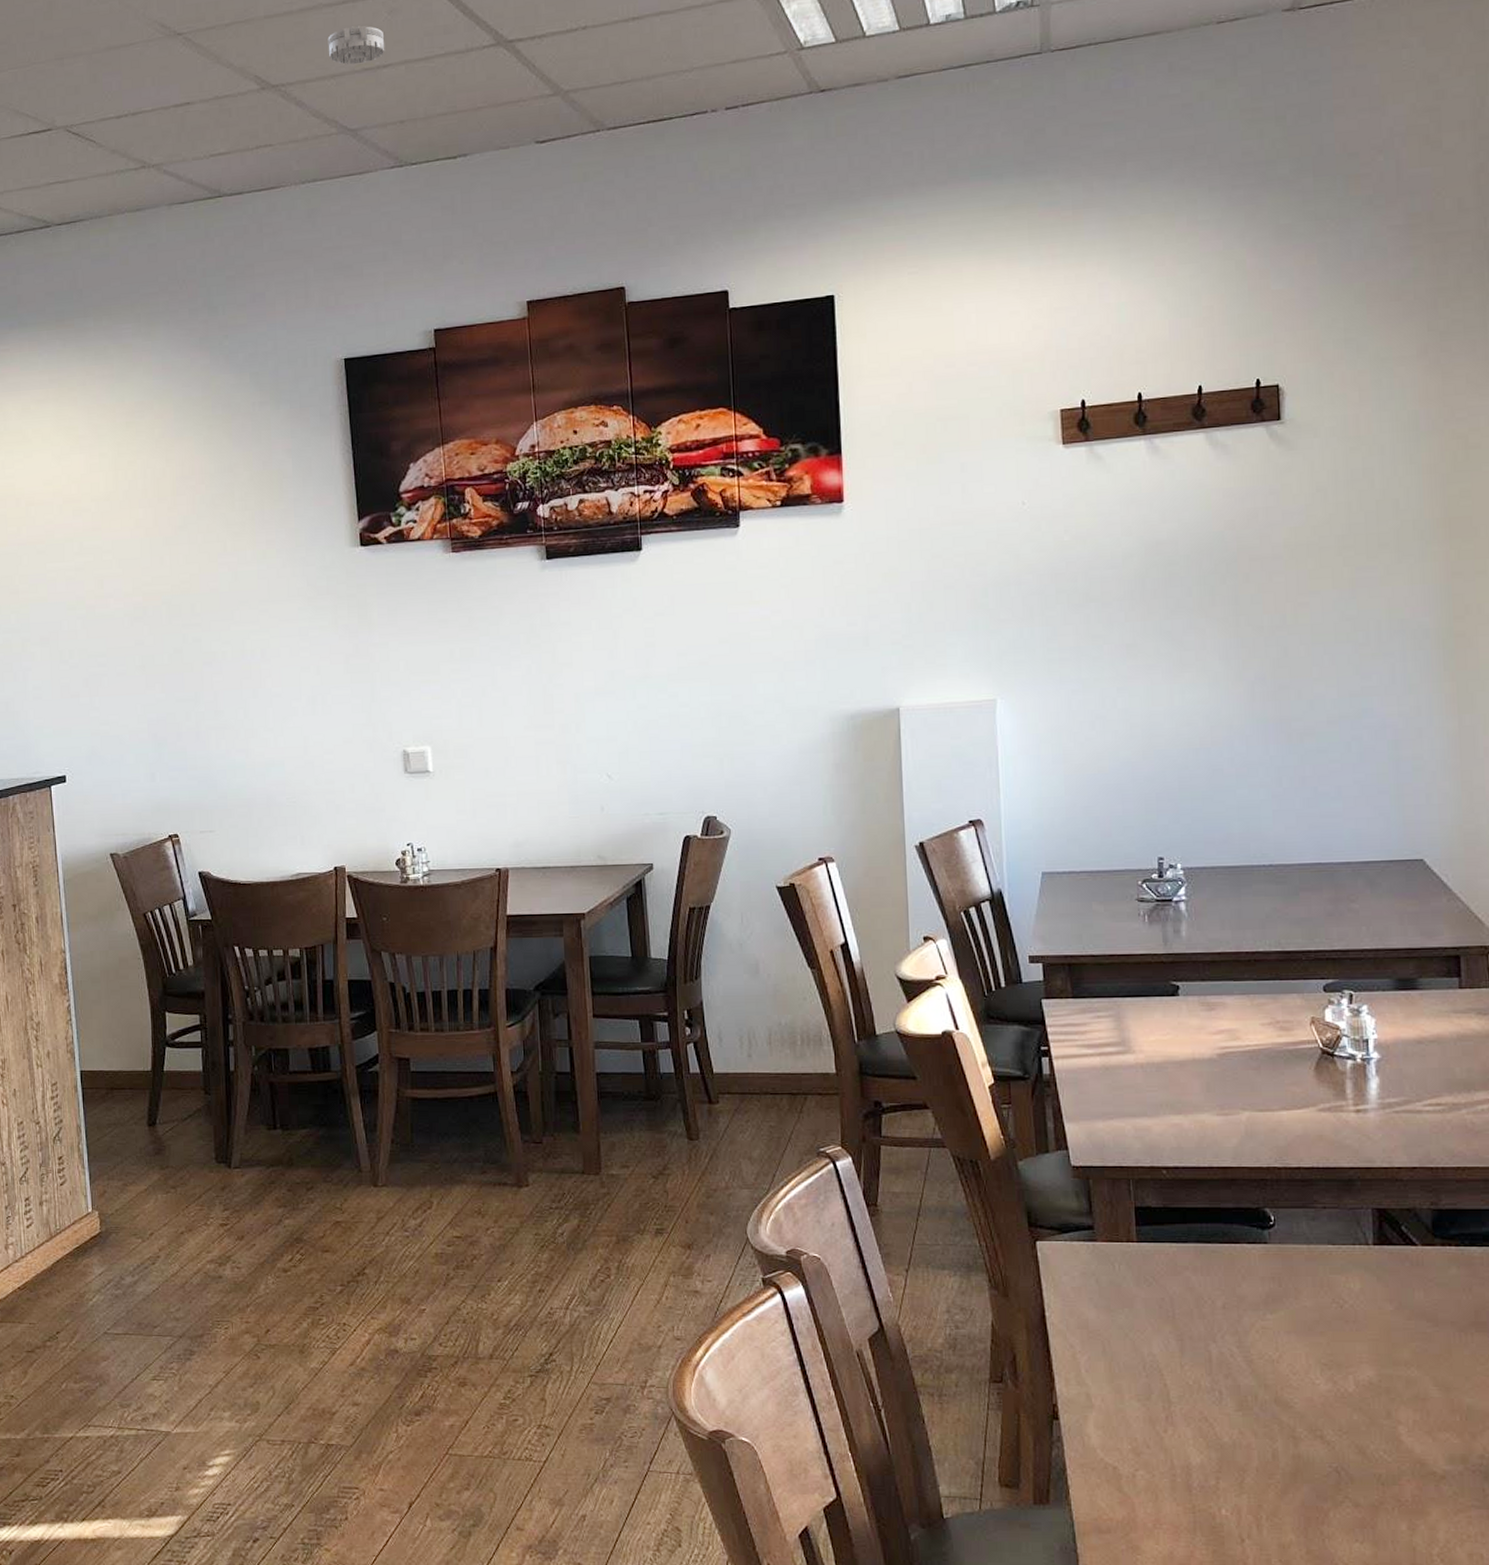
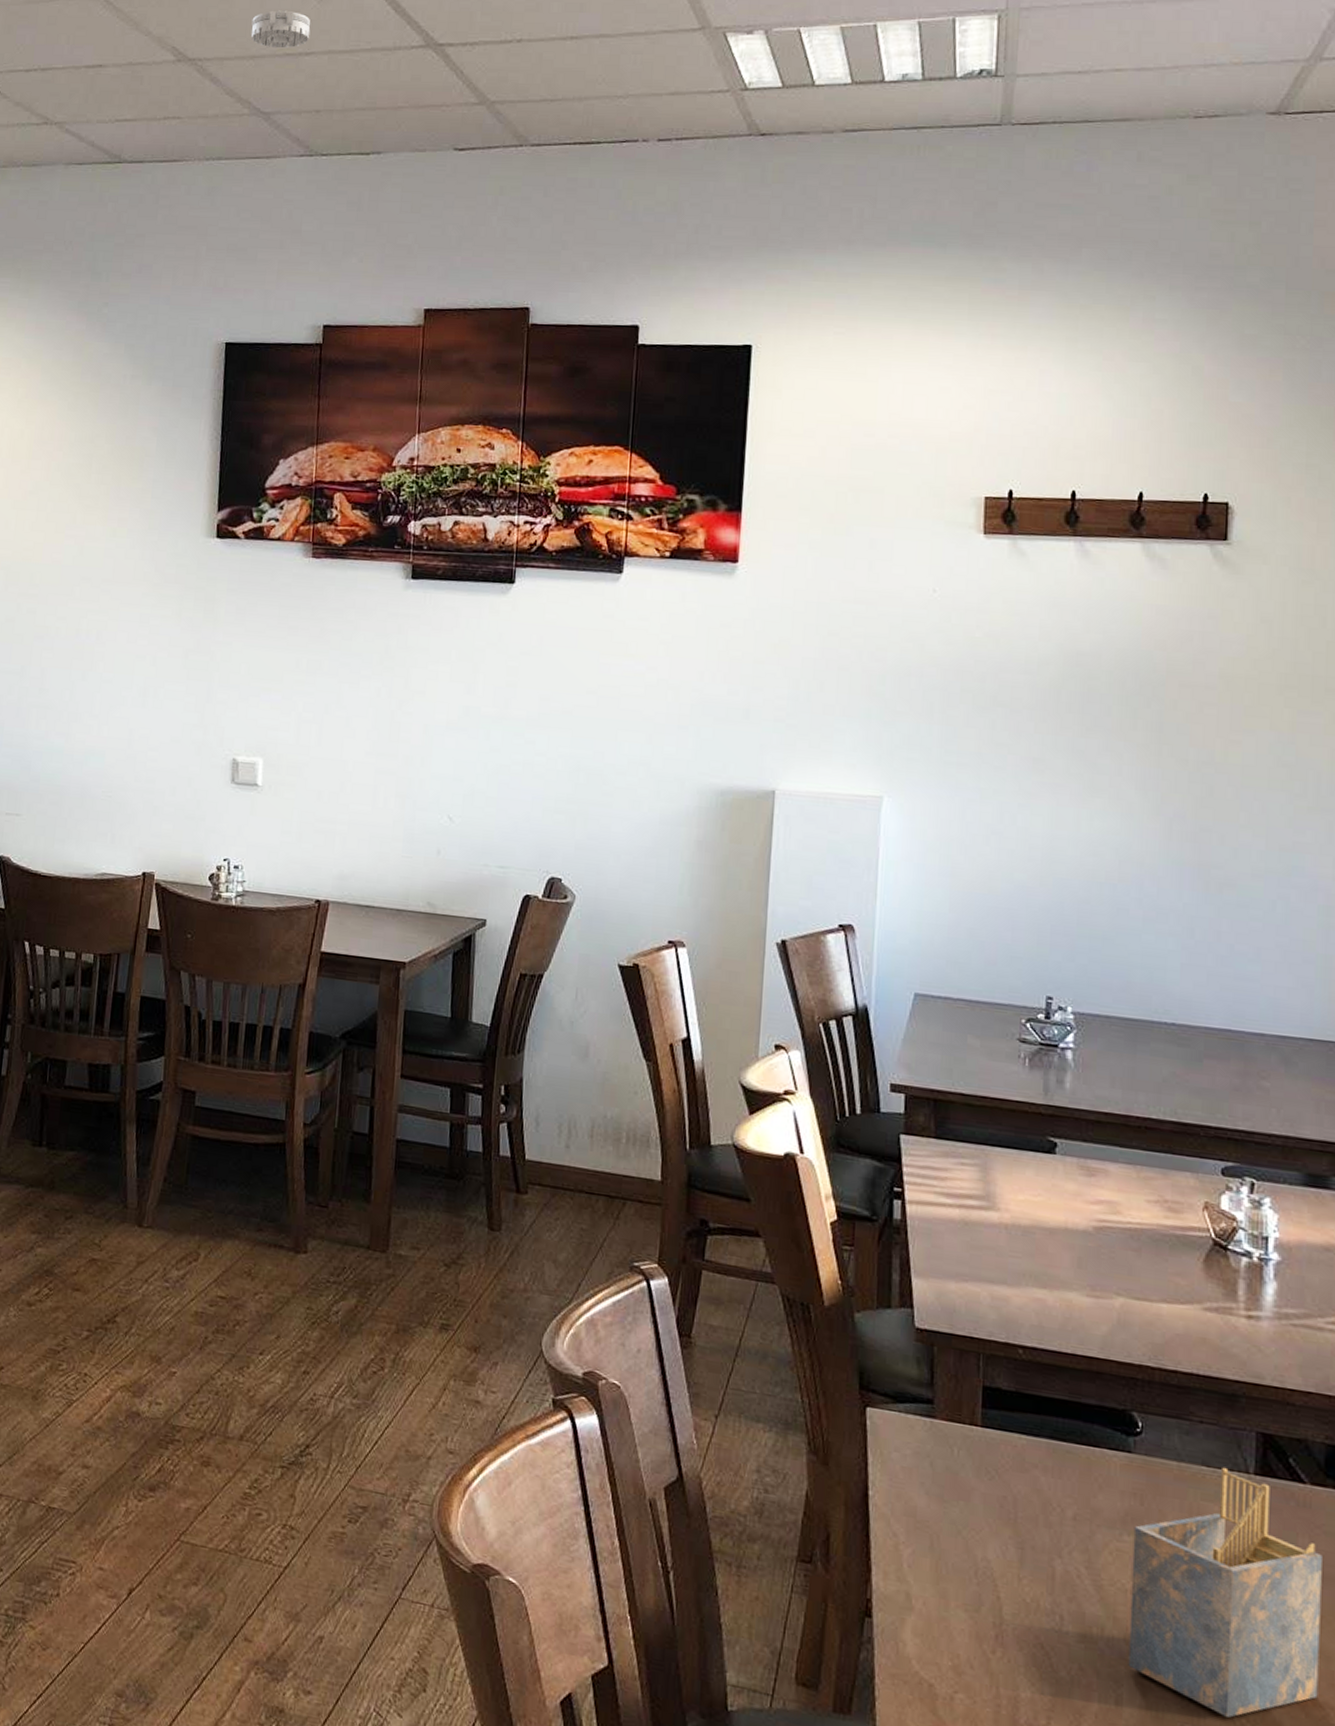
napkin holder: none [1275,1243,1442,1452] -> present [1128,1467,1322,1718]

